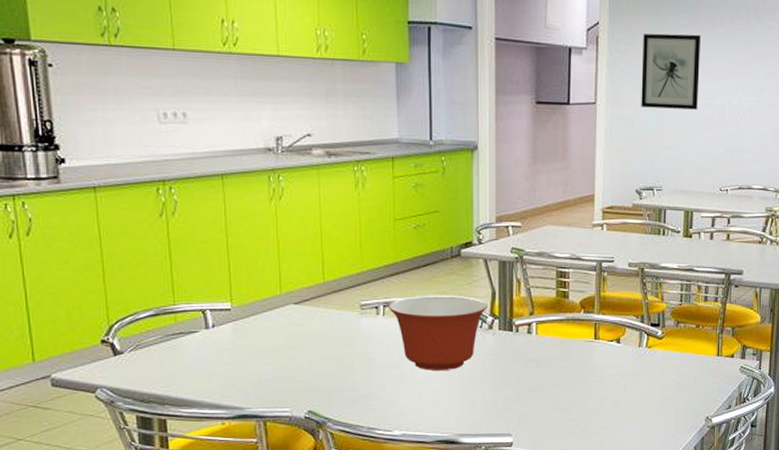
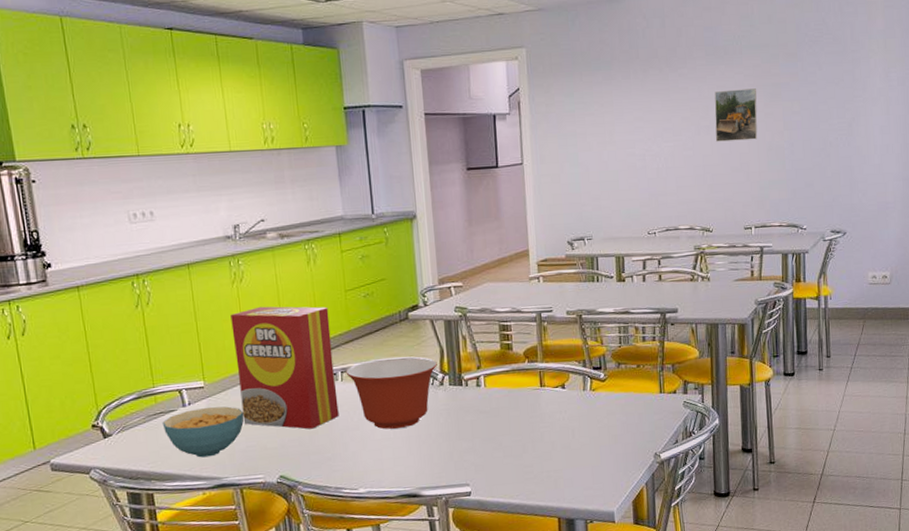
cereal bowl: none [181,331,274,385] -> present [162,406,244,458]
cereal box: none [266,228,378,364] -> present [230,306,339,429]
wall art: present [641,33,700,110] -> none [562,89,620,163]

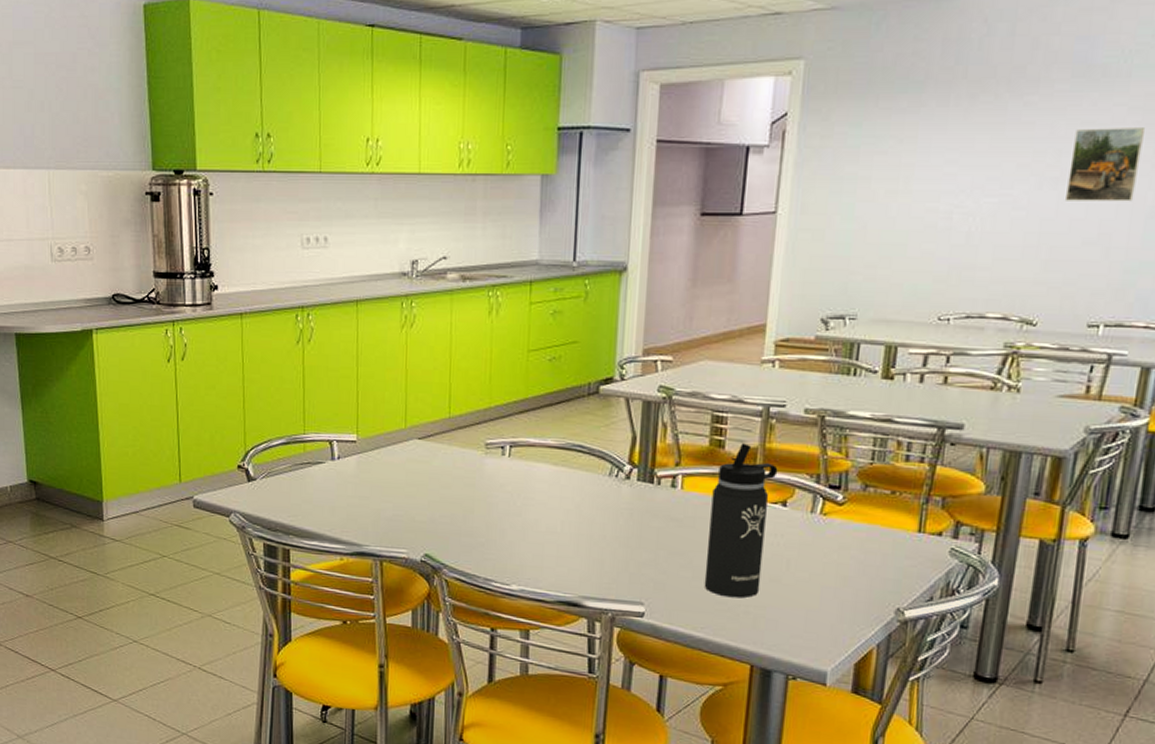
cereal bowl: present [162,406,244,458] -> none [308,464,395,520]
cereal box: present [230,306,339,429] -> none [393,358,505,507]
mixing bowl: present [346,356,437,429] -> none [515,436,626,523]
thermos bottle: none [508,344,556,467] -> present [704,443,778,599]

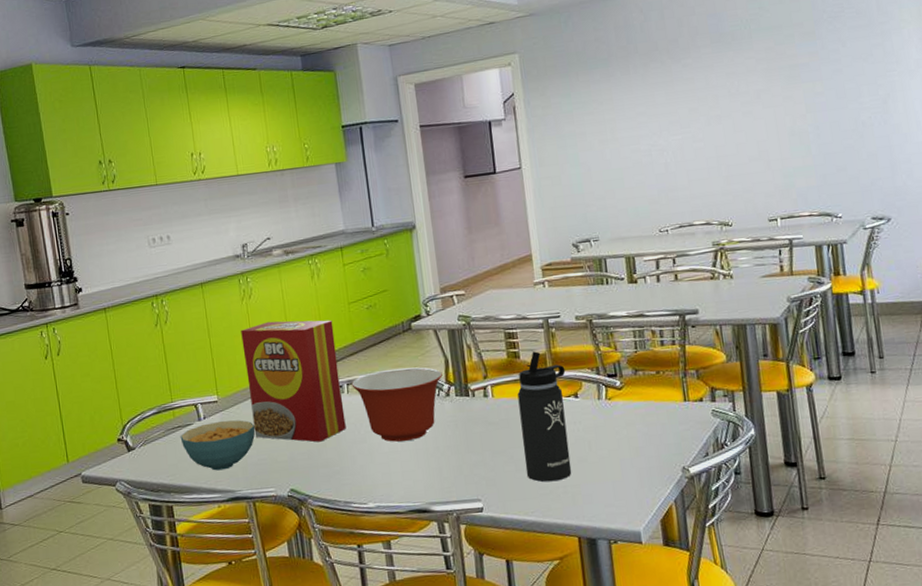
cereal bowl: none [308,464,395,520] -> present [180,420,256,471]
cereal box: none [393,358,505,507] -> present [241,320,346,442]
mixing bowl: none [515,436,626,523] -> present [351,367,443,442]
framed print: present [1064,128,1144,202] -> none [724,72,777,131]

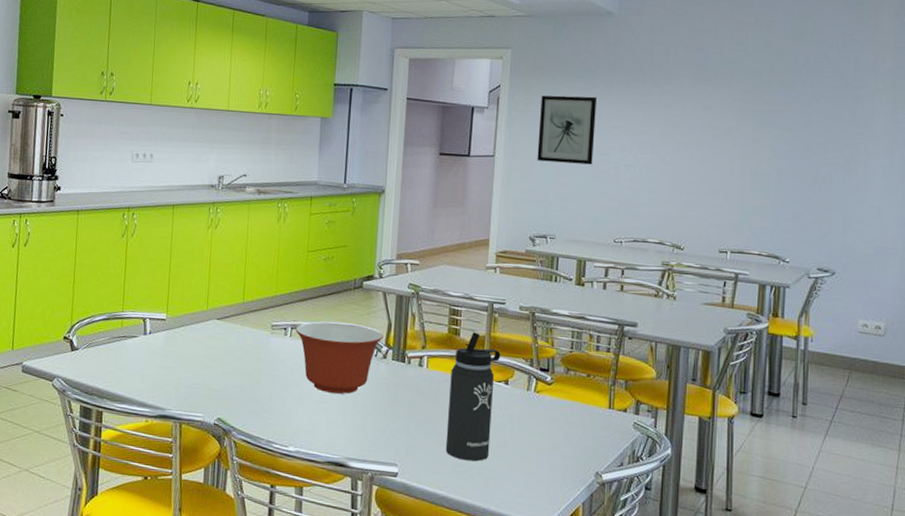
cereal bowl: present [180,420,256,471] -> none [123,338,196,387]
cereal box: present [241,320,346,442] -> none [194,253,290,378]
wall art: none [558,86,624,164] -> present [537,95,596,165]

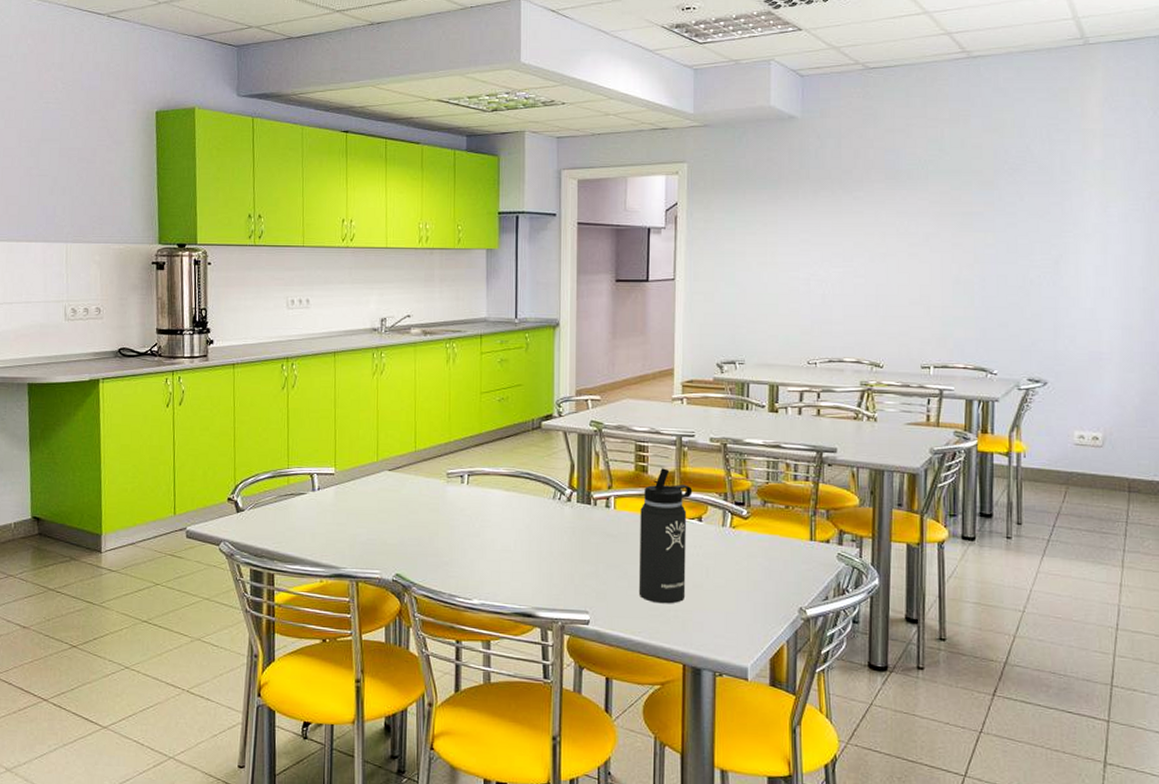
mixing bowl: present [295,321,384,394] -> none [472,465,566,541]
wall art: present [537,95,596,165] -> none [721,209,782,283]

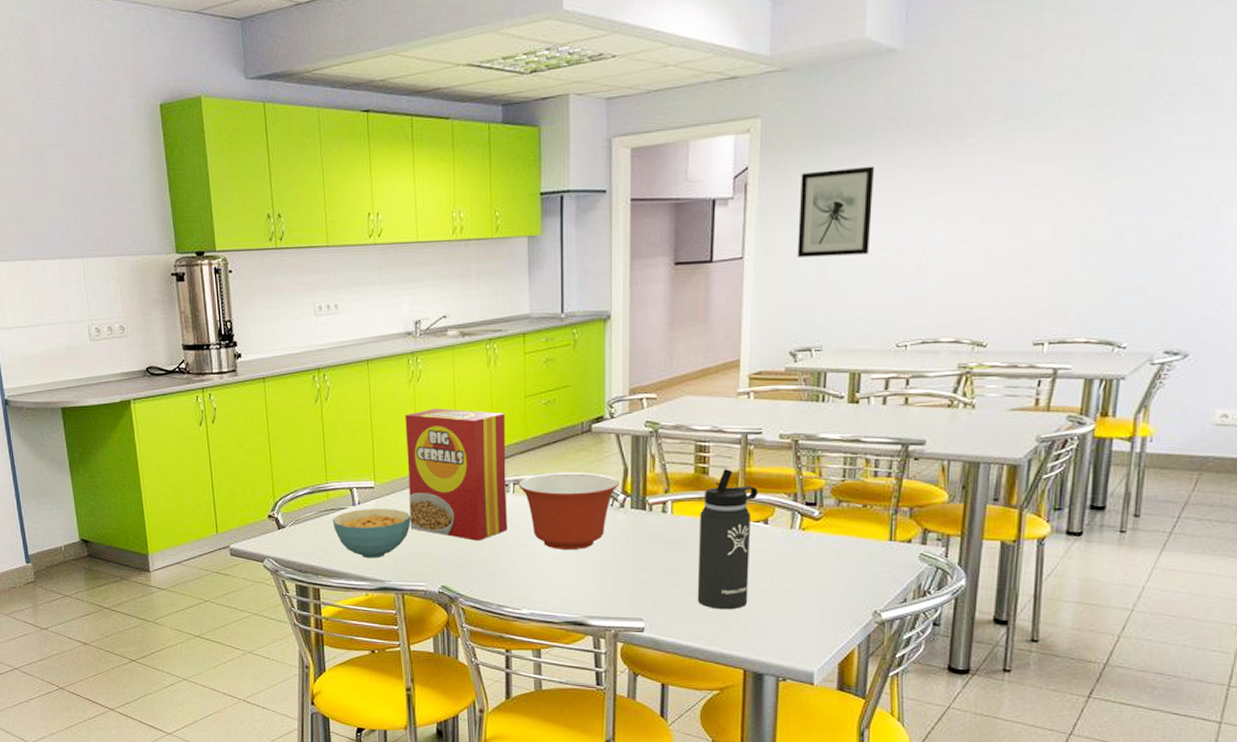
cereal bowl: none [291,494,369,545] -> present [332,508,411,559]
cereal box: none [367,400,462,530] -> present [405,408,507,541]
mixing bowl: none [472,465,566,541] -> present [518,472,619,550]
wall art: none [721,209,782,283] -> present [797,166,874,258]

